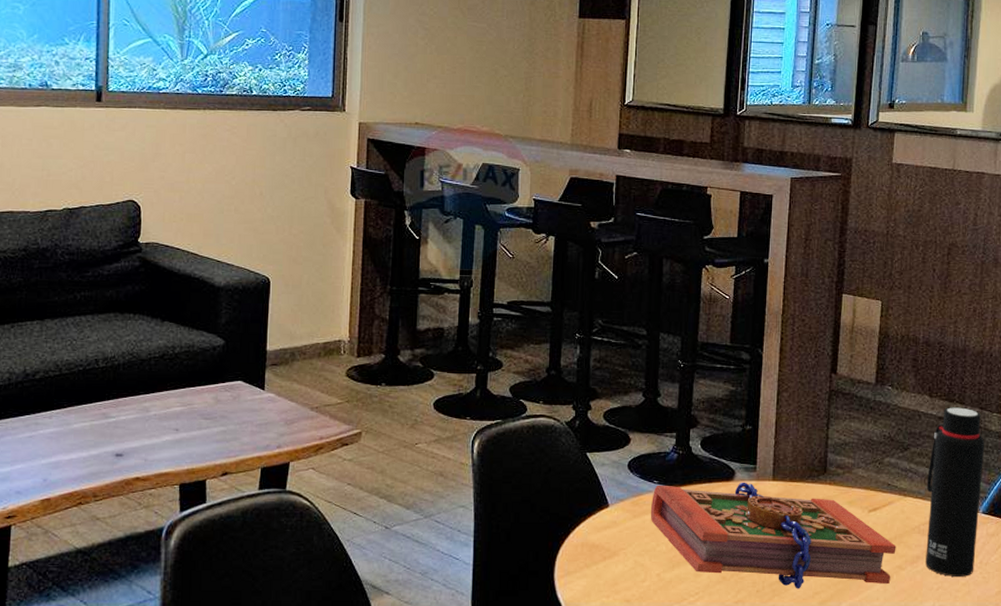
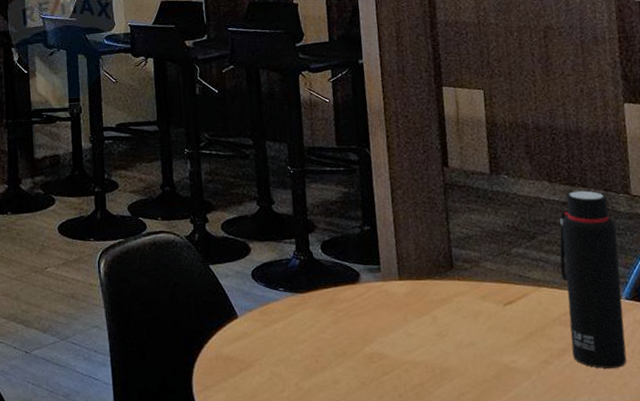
book: present [650,482,896,589] -> none [279,283,540,391]

